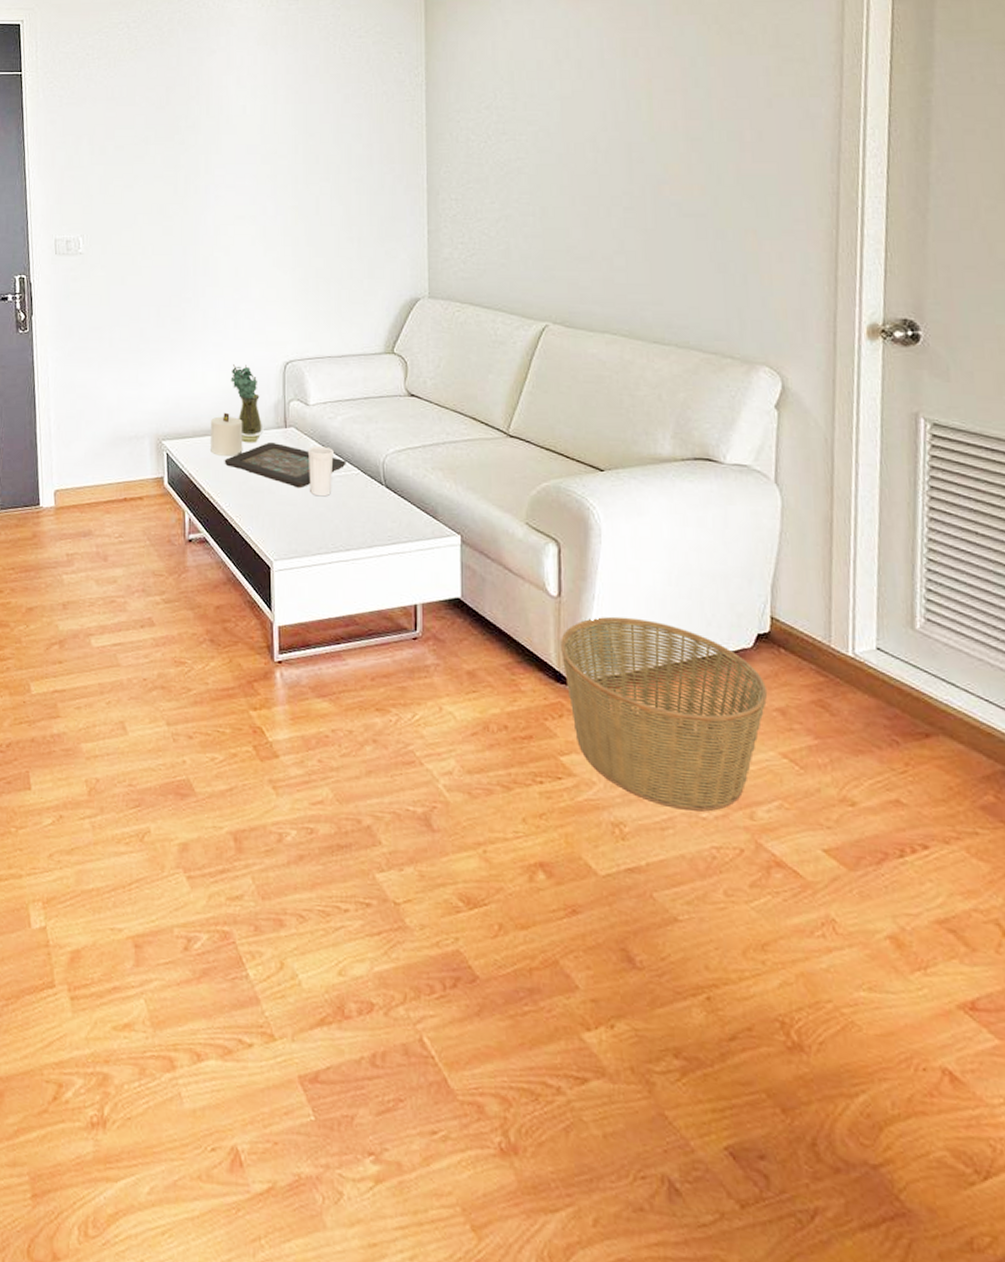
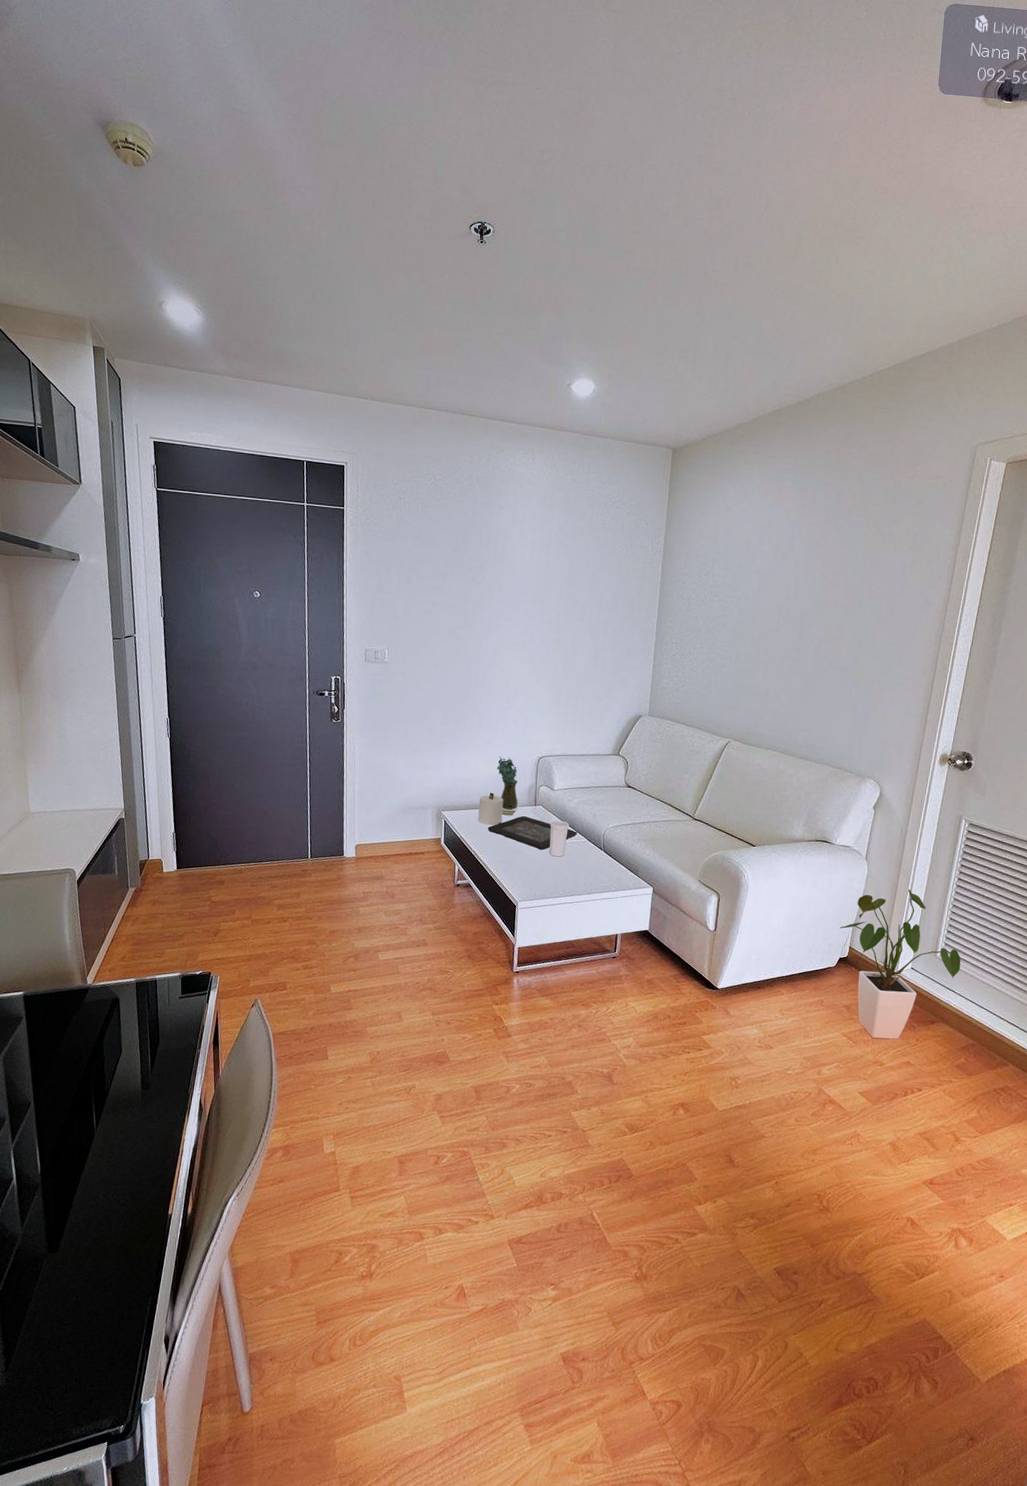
basket: present [561,617,768,812] -> none [712,945,841,1070]
house plant: none [751,525,959,764] -> present [840,889,961,1040]

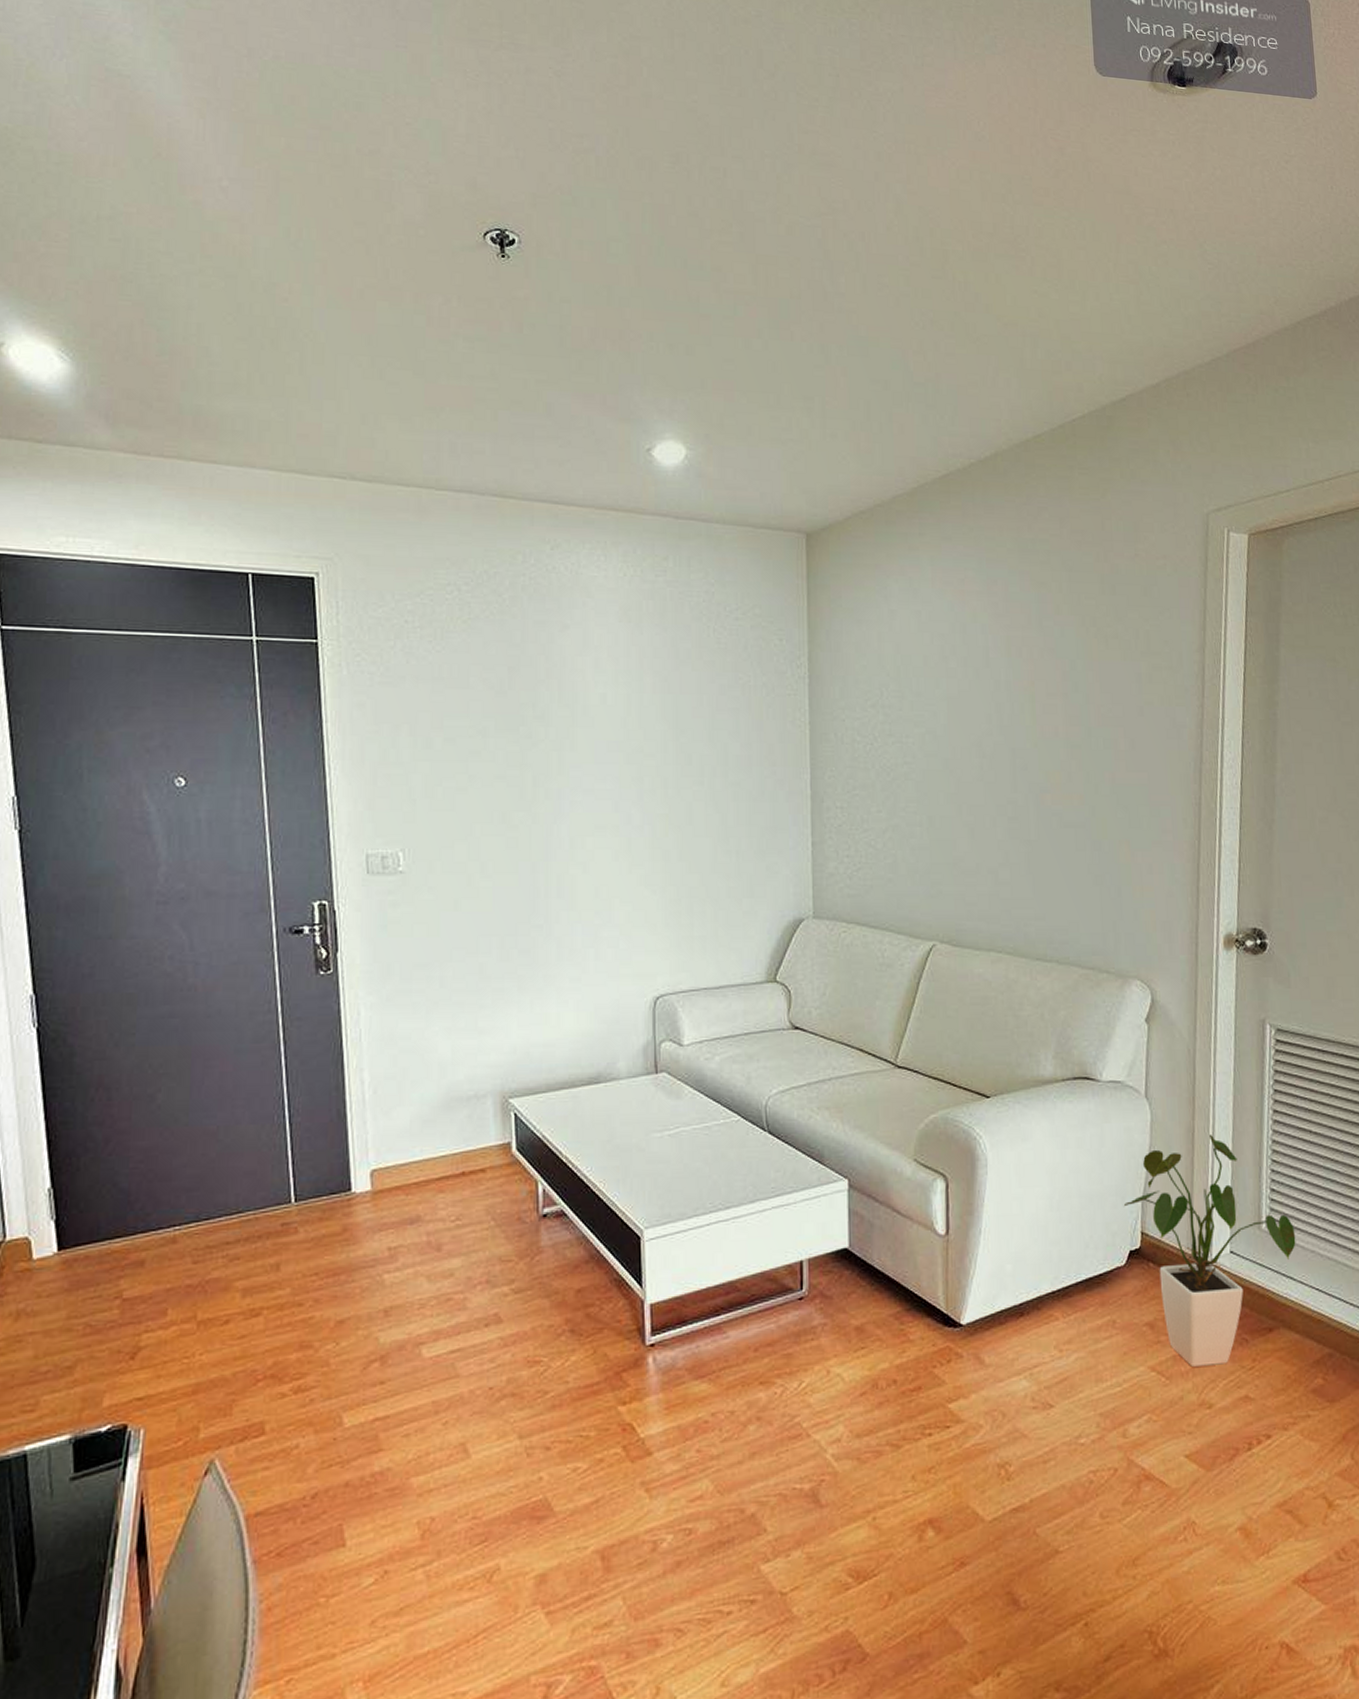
candle: present [478,792,504,826] -> none [568,1060,607,1113]
decorative tray: present [487,815,577,851] -> none [584,1090,725,1143]
vase: present [497,756,518,816] -> none [591,1002,629,1095]
cup: present [549,820,569,857] -> none [681,1092,711,1150]

